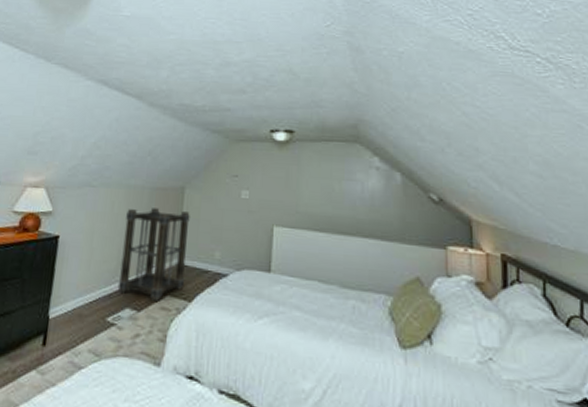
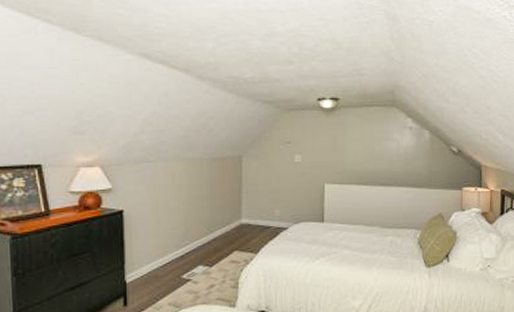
shelving unit: present [117,208,190,301] -> none [188,177,250,257]

